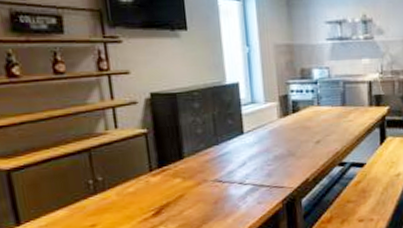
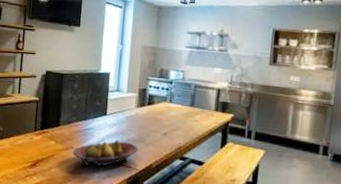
fruit bowl: none [207,159,291,198] -> present [72,139,139,167]

